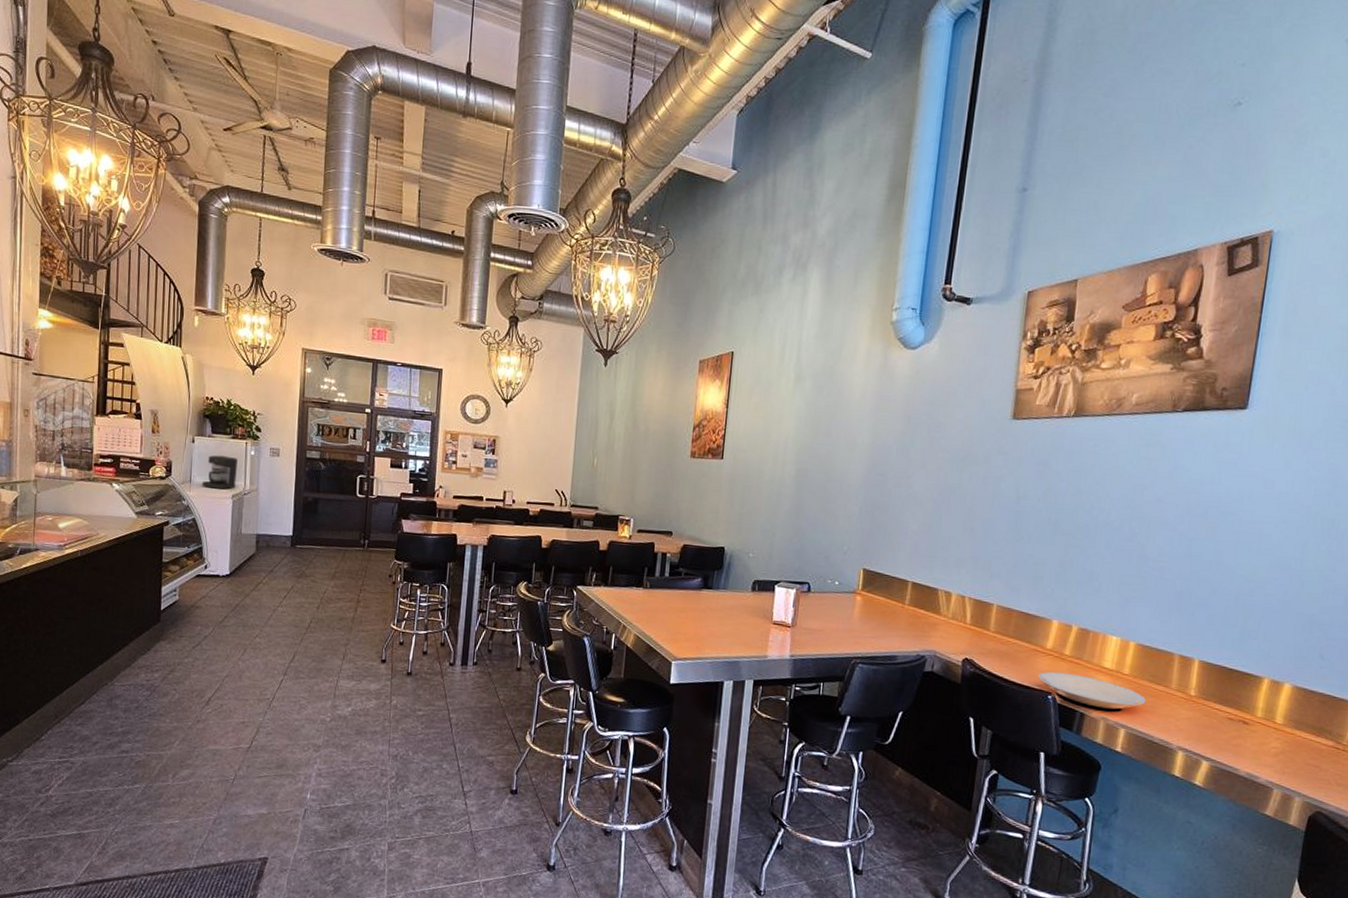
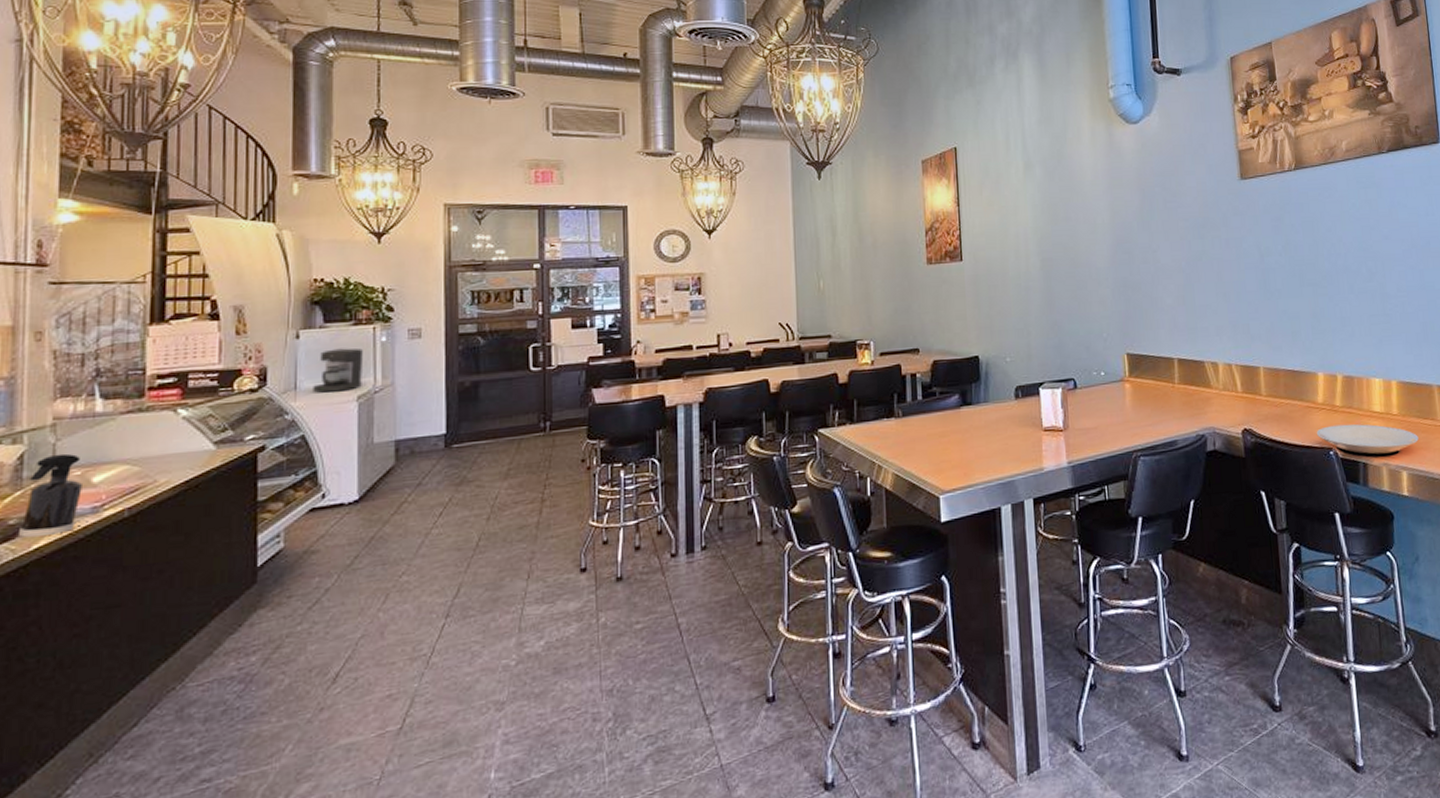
spray bottle: none [14,502,53,561] -> present [17,453,82,538]

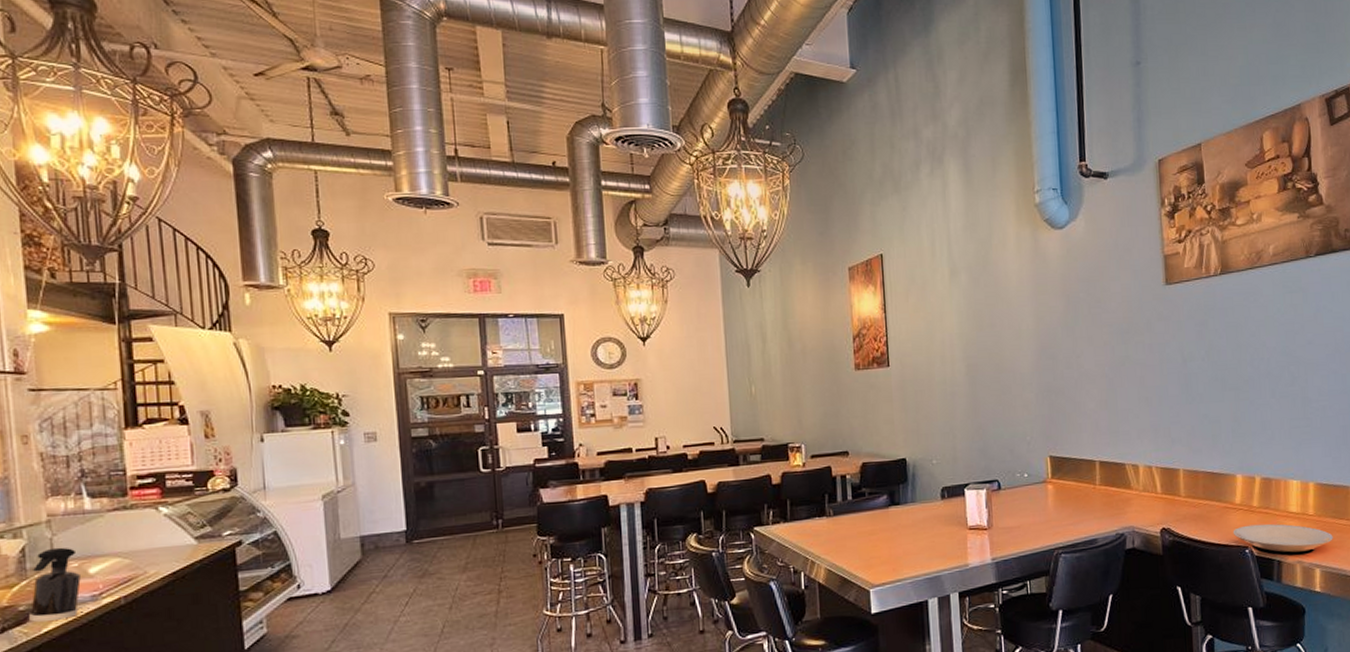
coffee maker: present [313,348,363,393] -> none [280,450,326,492]

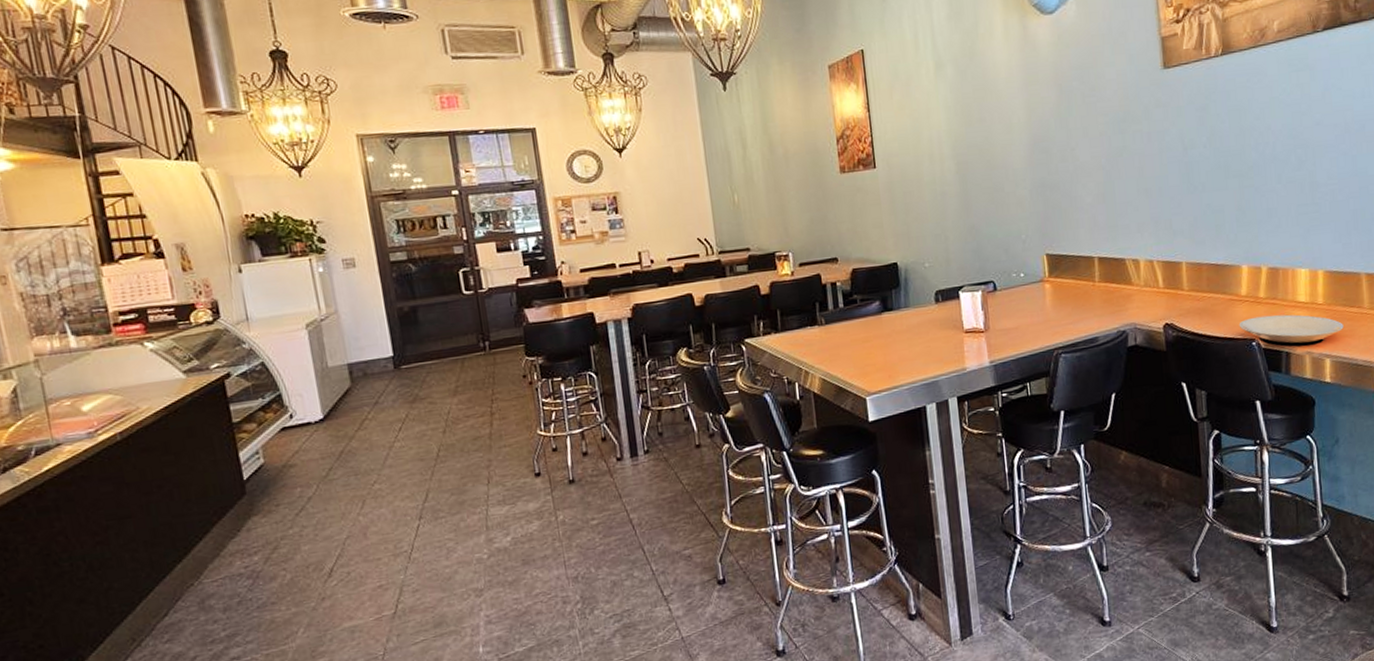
spray bottle: present [28,547,81,623] -> none [27,386,76,462]

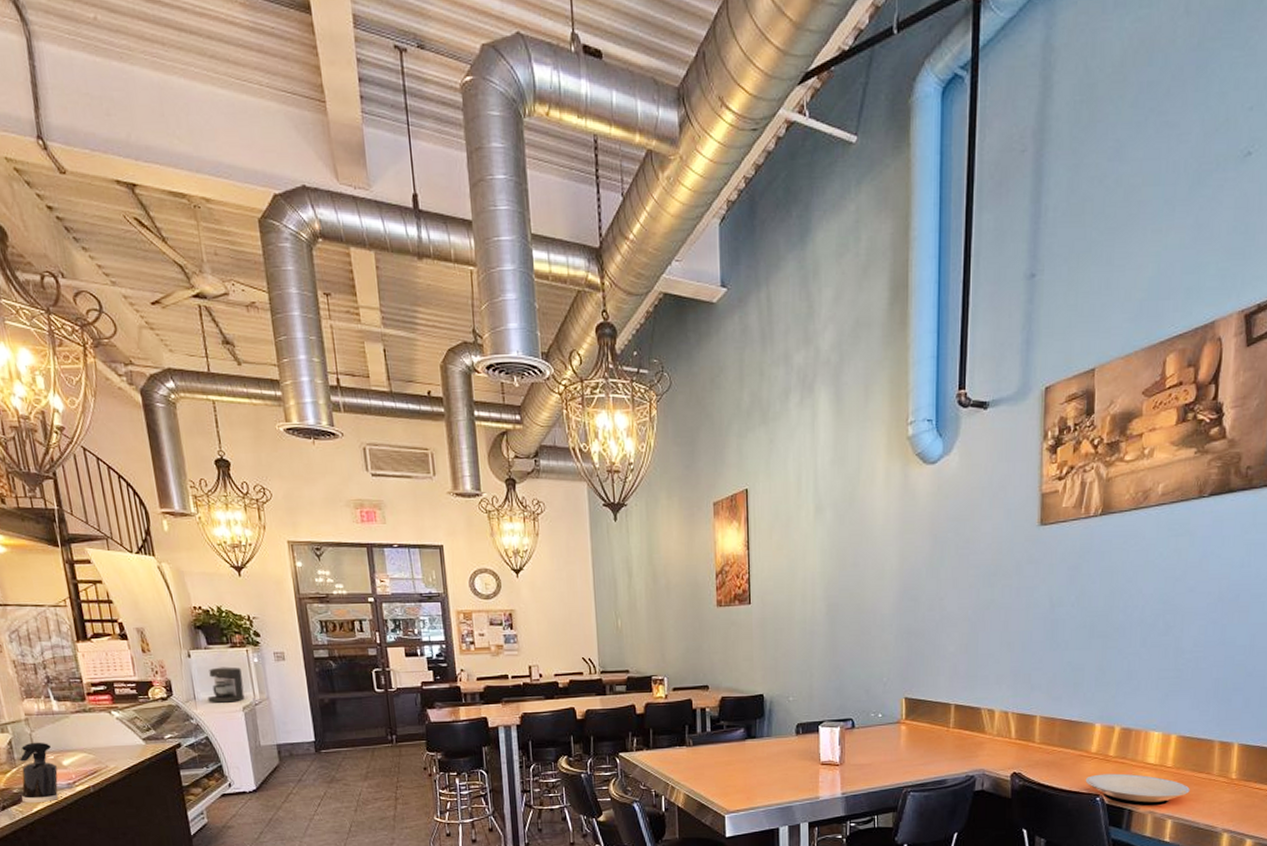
spray bottle: none [27,386,76,462] -> present [20,742,59,804]
coffee maker: none [263,279,308,323] -> present [207,667,245,703]

